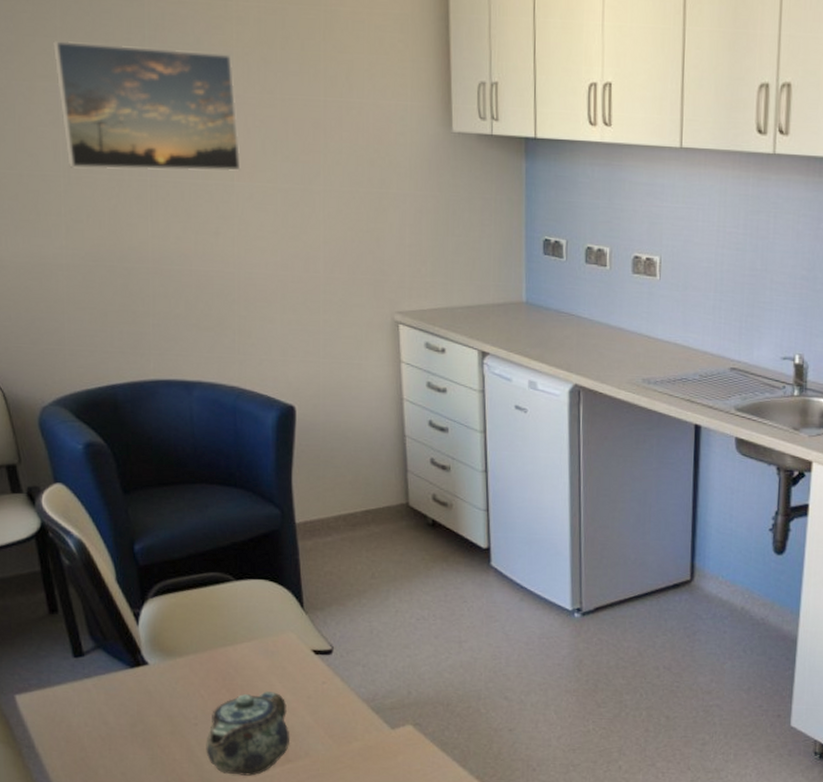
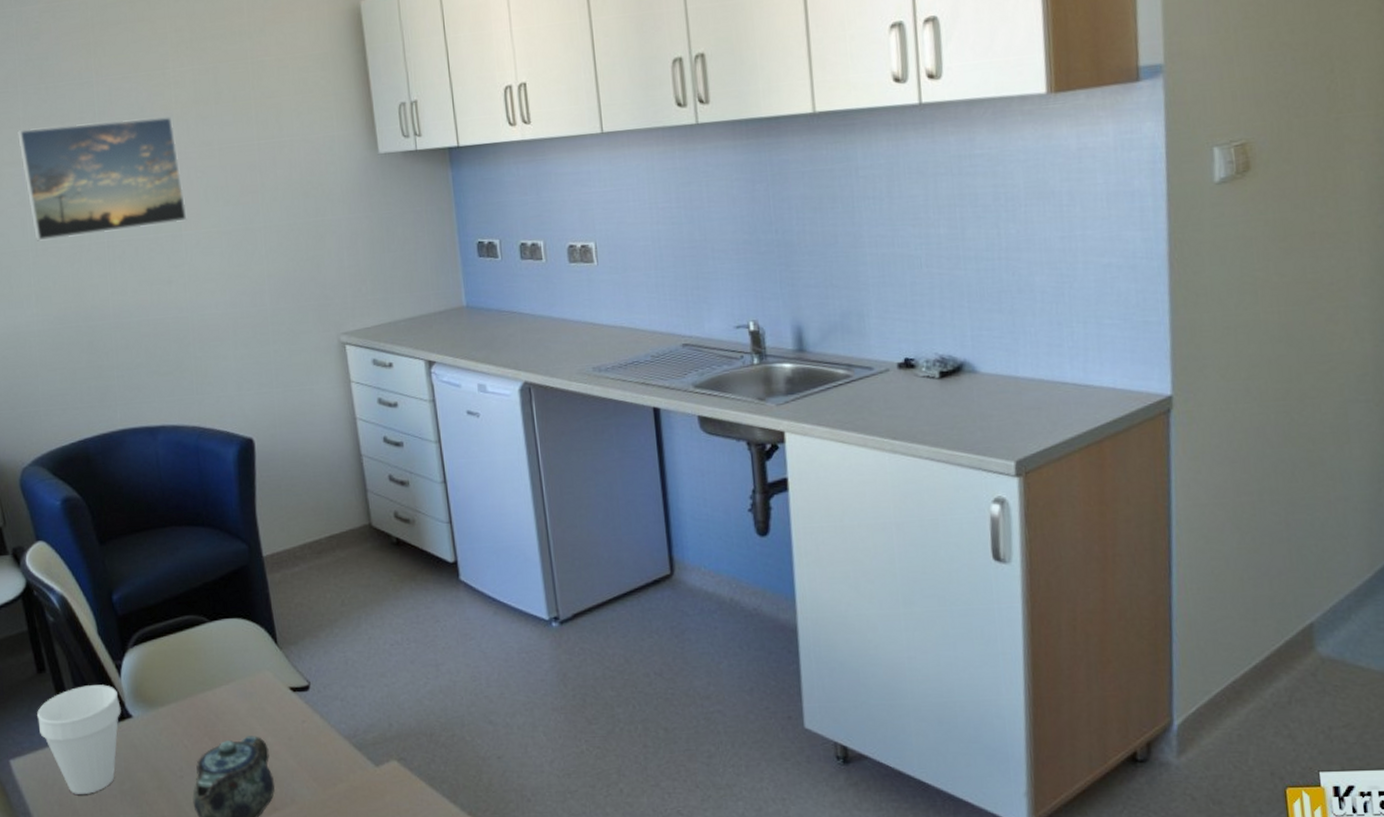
cup: none [46,630,137,733] -> present [36,684,121,794]

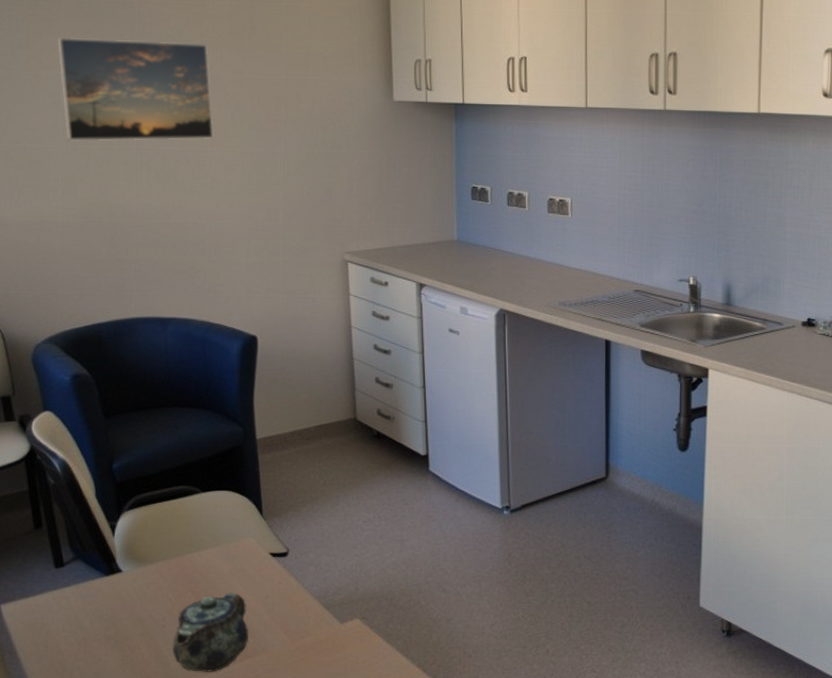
cup: present [36,684,121,794] -> none [30,542,112,637]

